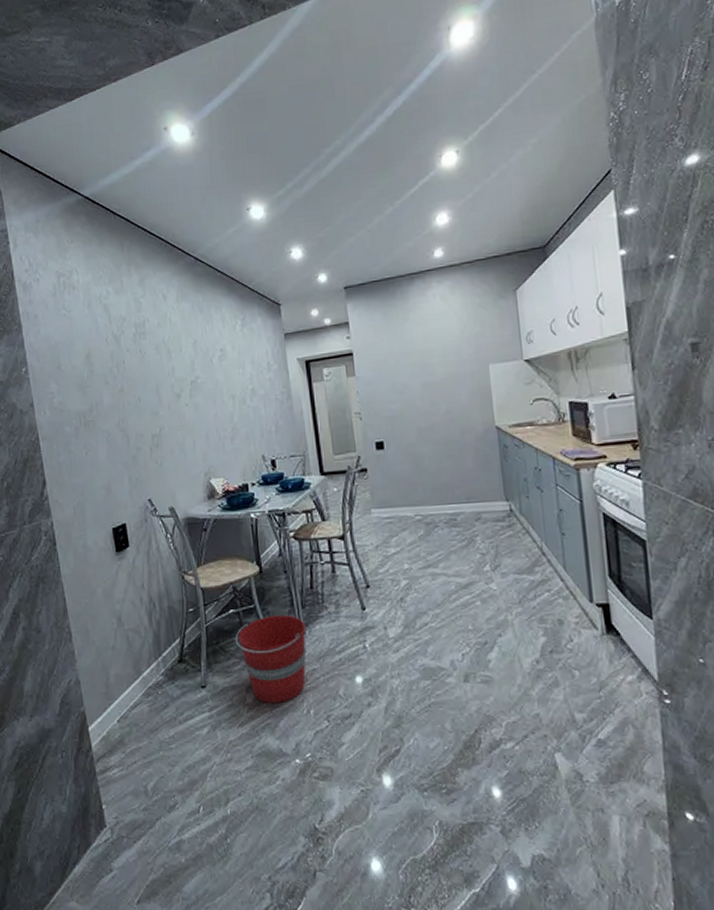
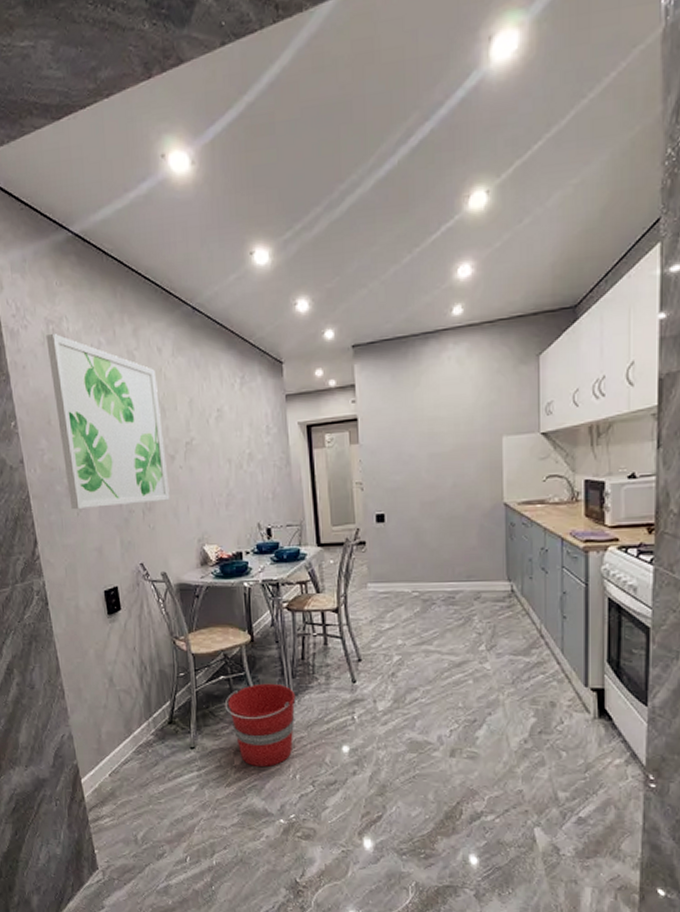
wall art: none [57,285,177,450] -> present [46,333,170,510]

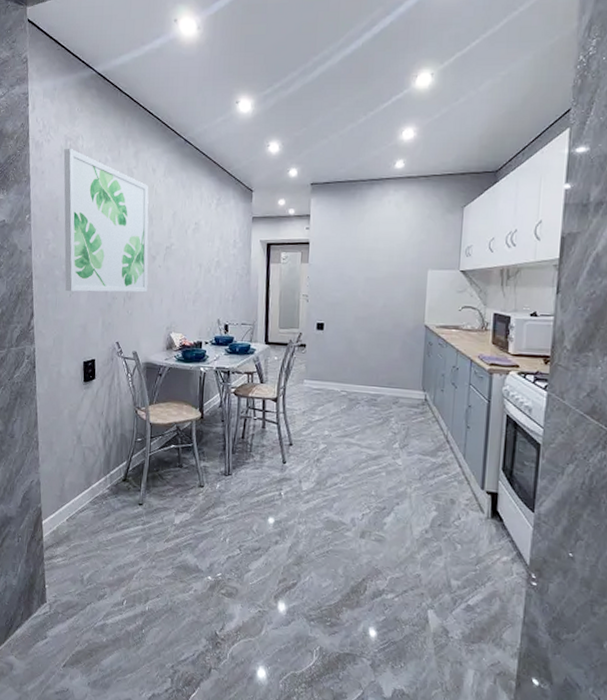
bucket: present [224,683,296,767] -> none [172,455,233,529]

